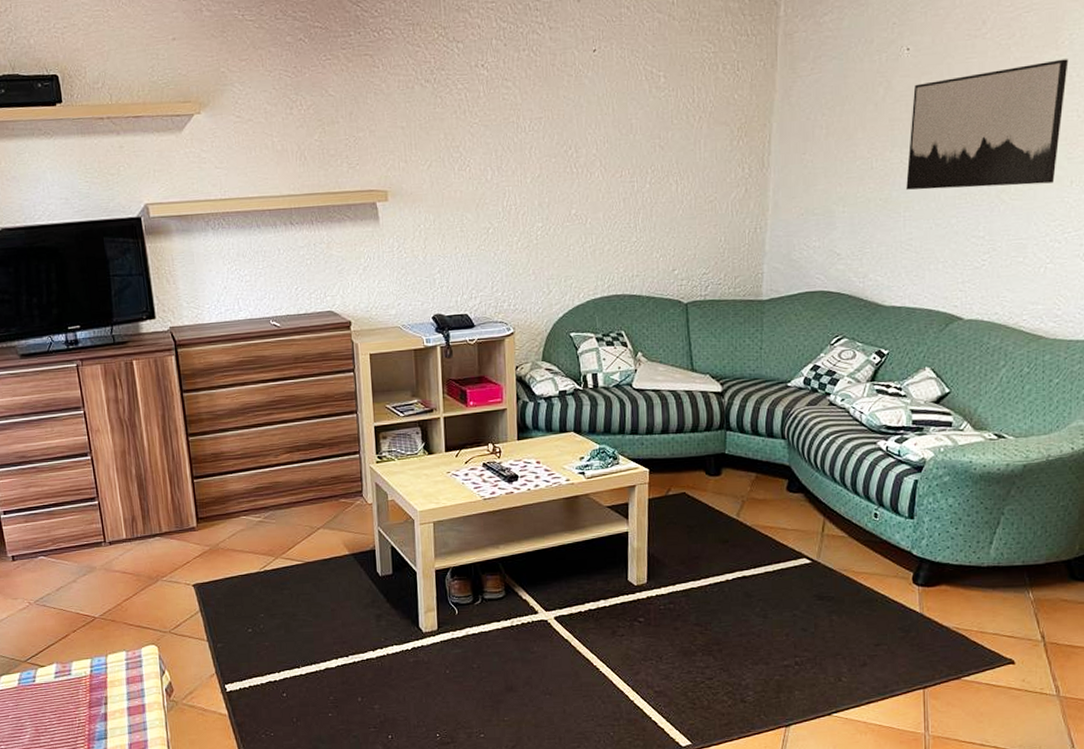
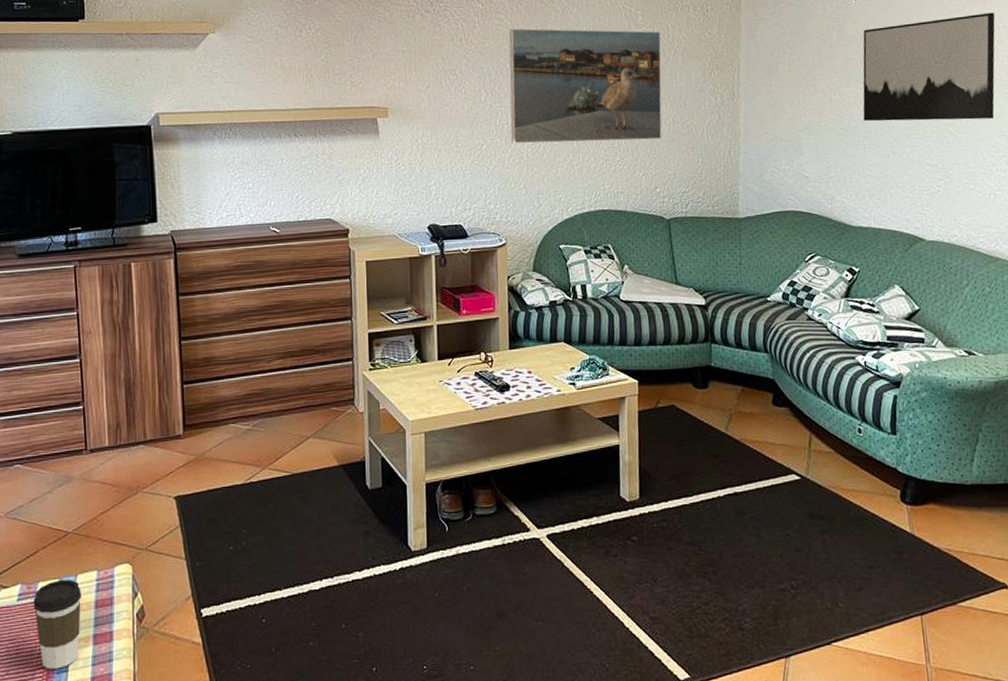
coffee cup: none [69,659,116,737] -> present [33,579,81,669]
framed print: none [517,94,685,226] -> present [509,28,662,144]

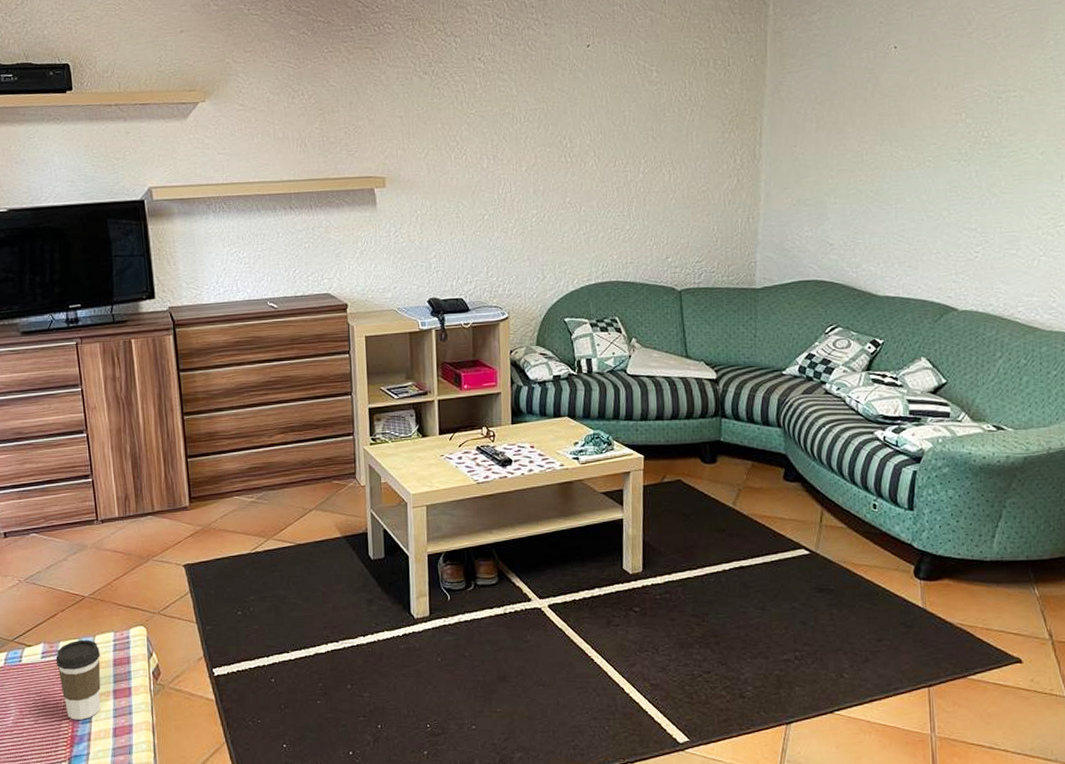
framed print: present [509,28,662,144] -> none [512,88,677,213]
wall art: present [863,12,995,122] -> none [897,58,1054,183]

